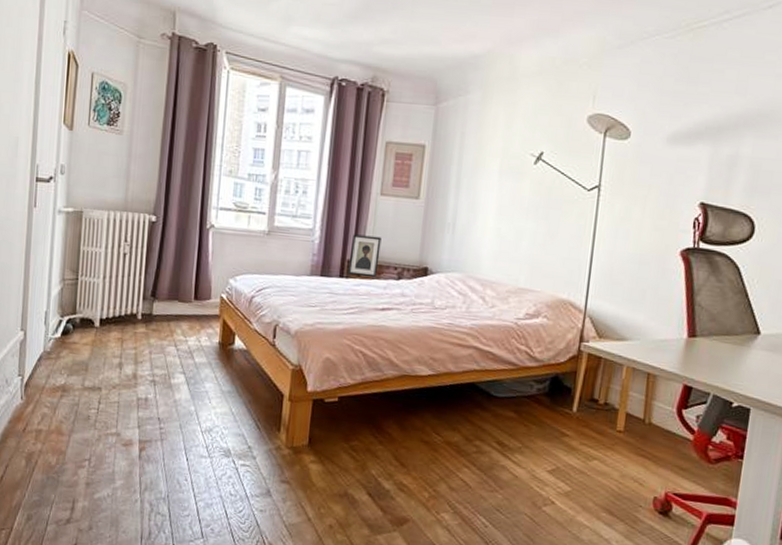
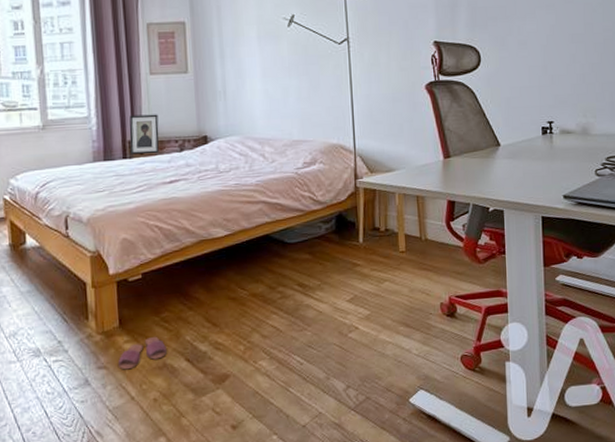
slippers: none [301,462,350,490] -> present [118,336,167,370]

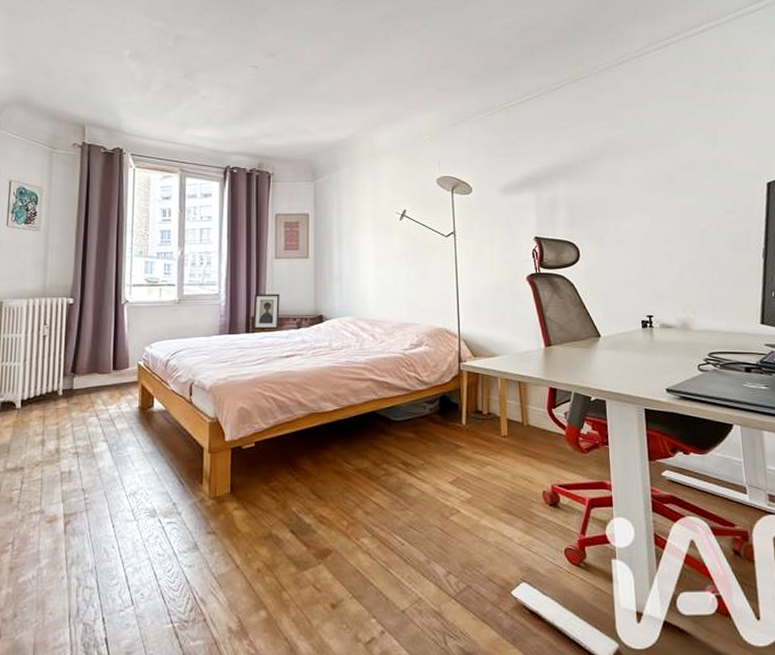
slippers: present [118,336,167,370] -> none [227,505,273,537]

